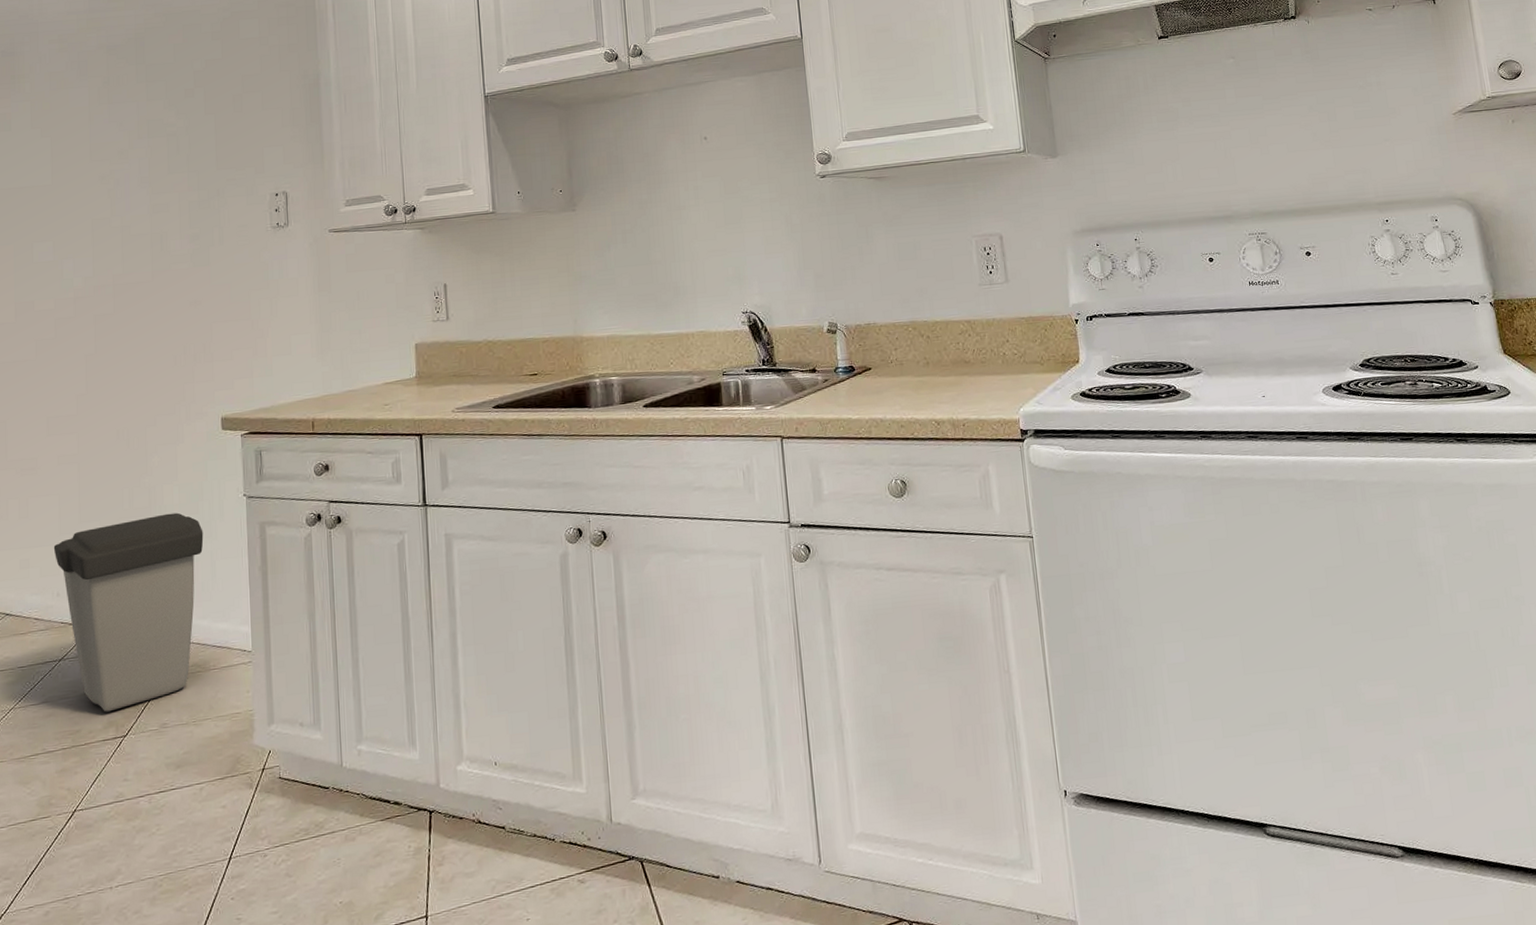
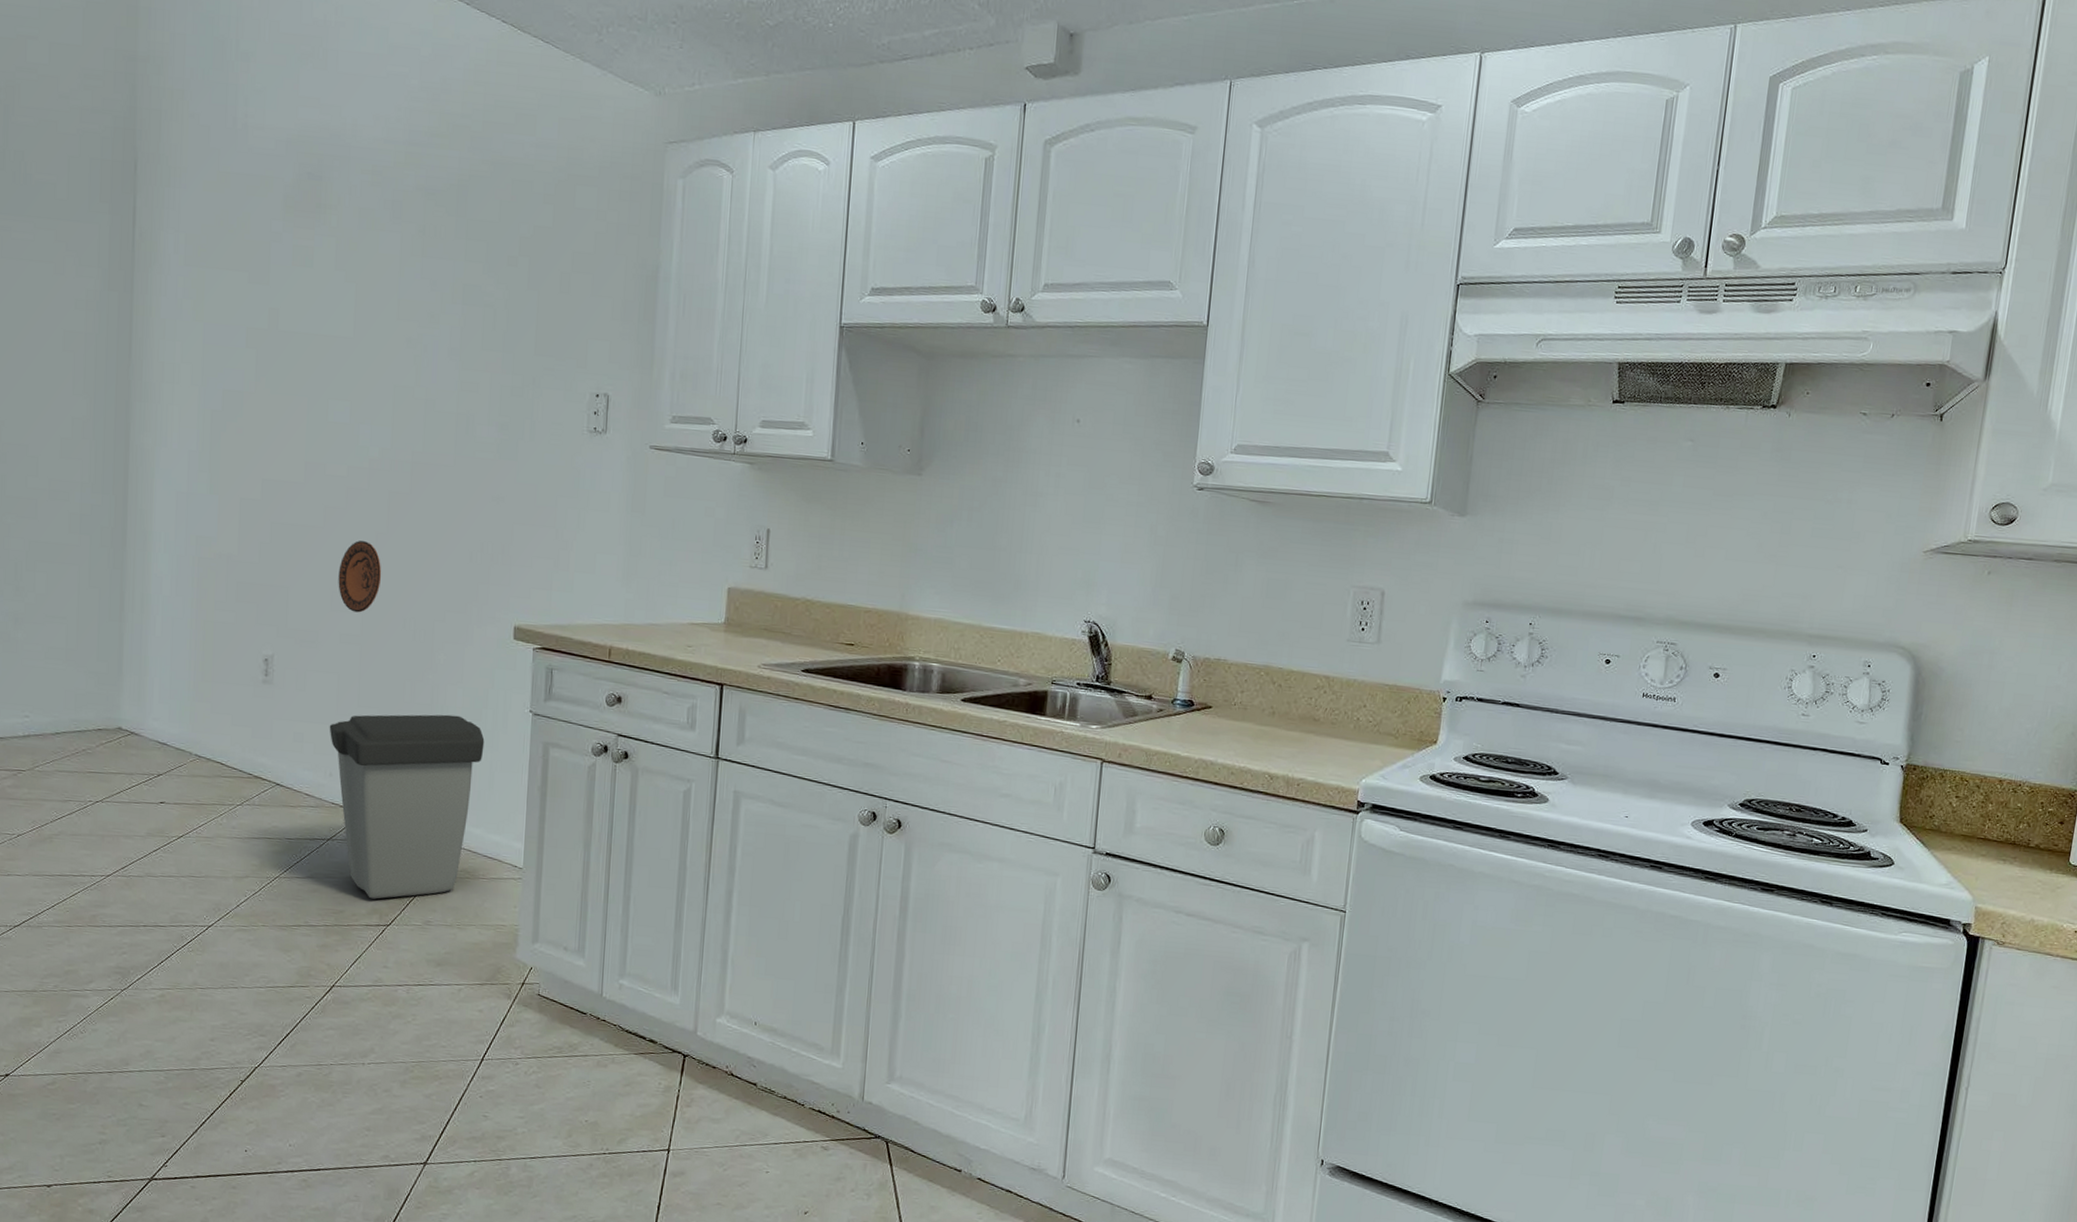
decorative plate: none [52,365,93,433] -> present [338,541,382,613]

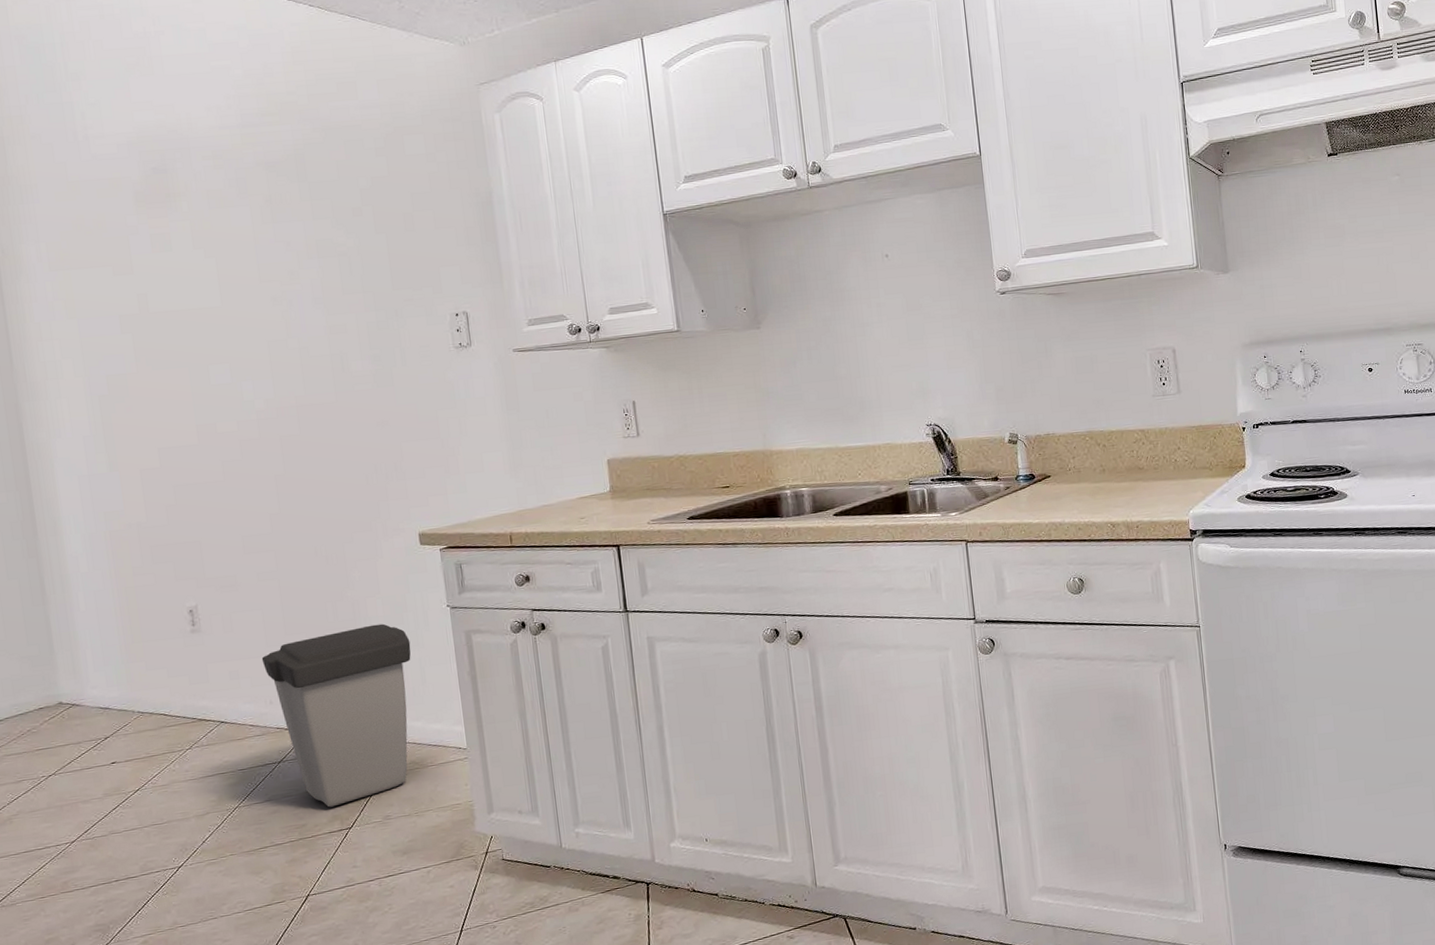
decorative plate: present [338,541,382,613] -> none [245,485,287,551]

